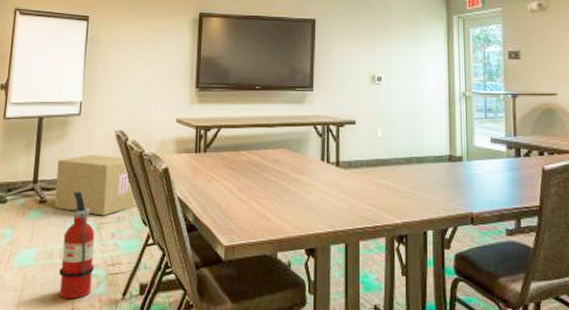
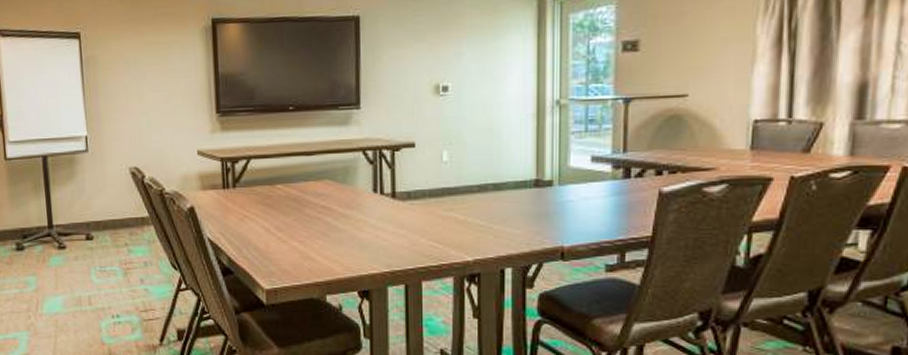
cardboard box: present [54,154,136,216] -> none [71,195,163,261]
fire extinguisher: present [58,192,95,300] -> none [89,236,127,345]

